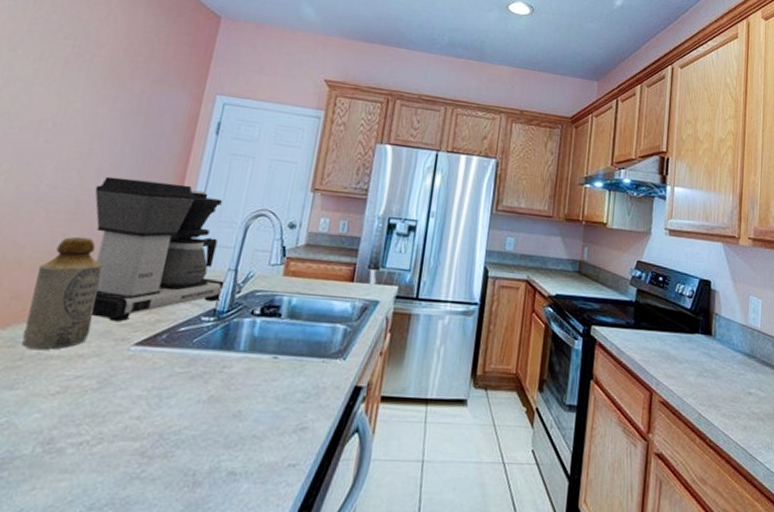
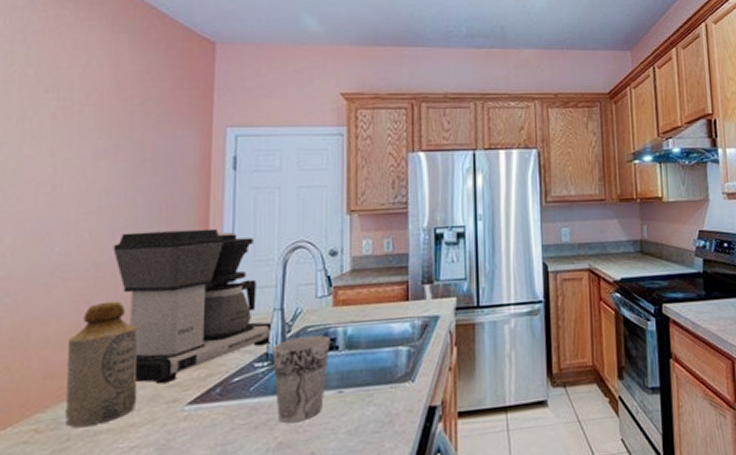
cup: none [213,299,275,380] -> present [272,335,331,423]

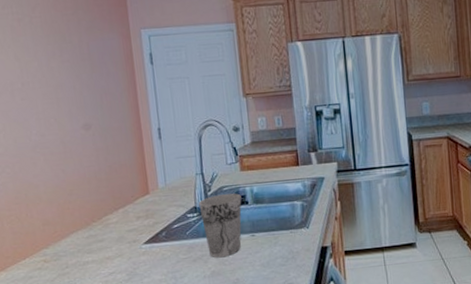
bottle: present [64,301,138,427] -> none [54,169,109,259]
coffee maker: present [113,228,272,385] -> none [72,112,198,230]

